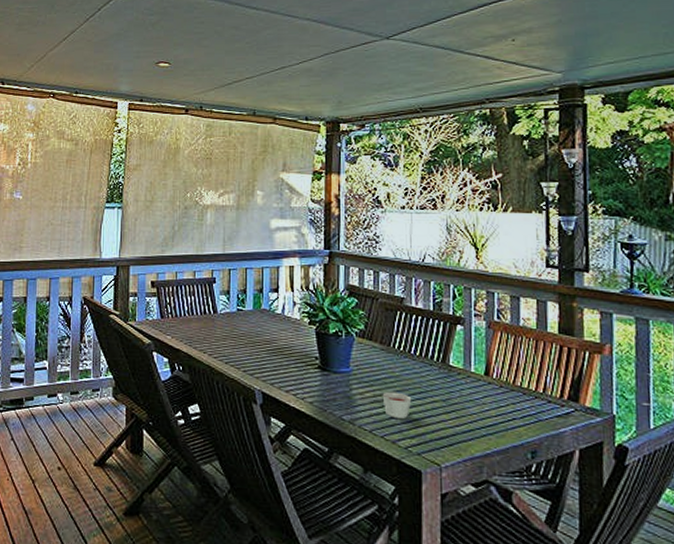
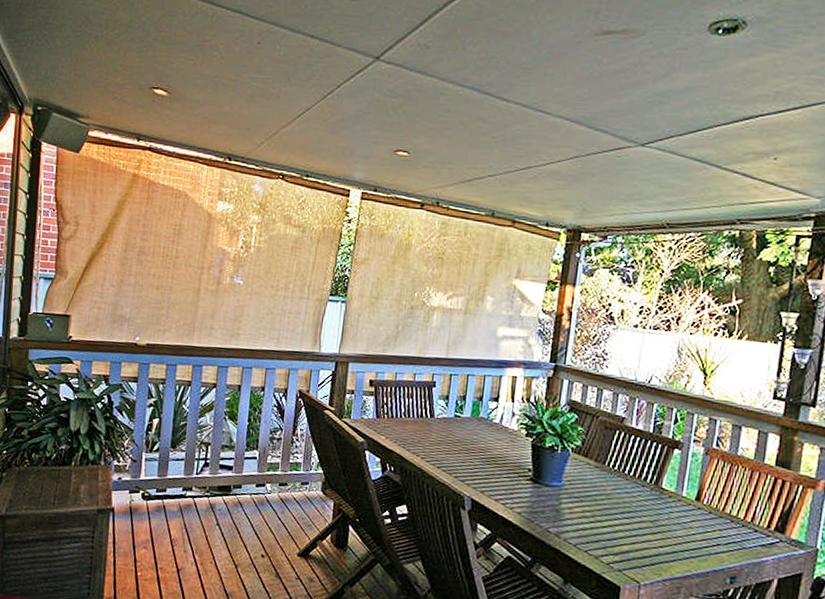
candle: present [382,391,412,418] -> none [590,508,620,536]

